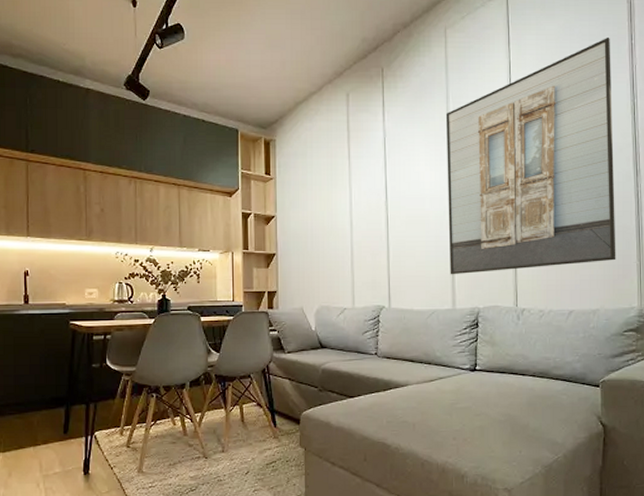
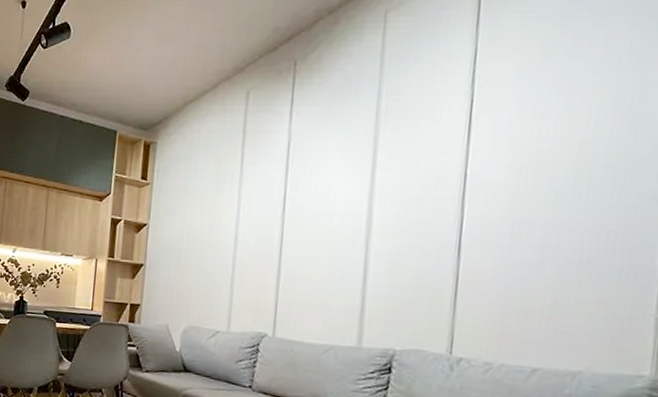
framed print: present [445,36,616,275] -> none [358,10,645,310]

